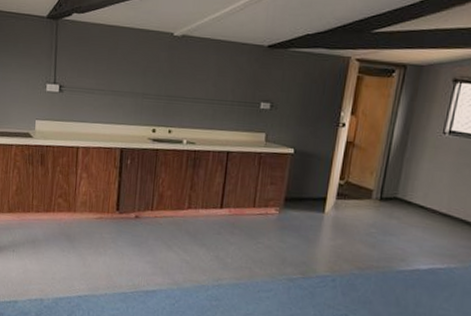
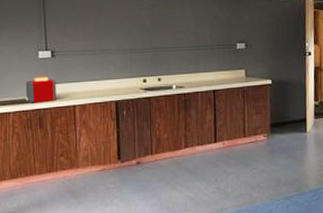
toaster: none [30,110,62,139] -> present [25,76,56,103]

